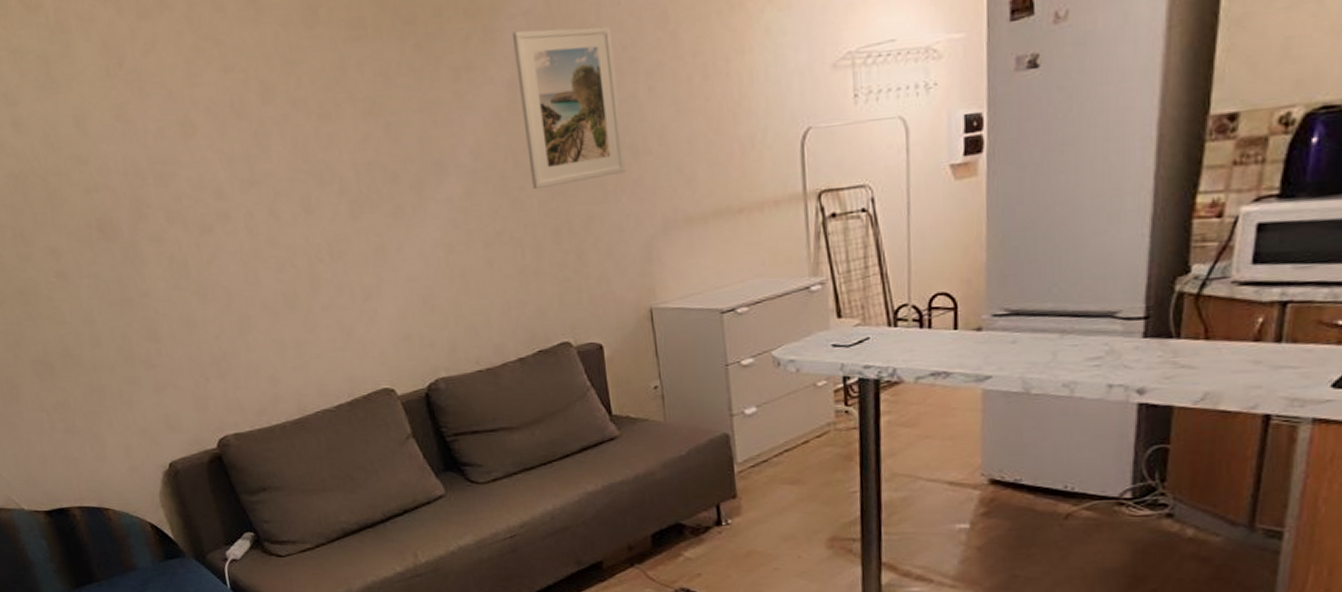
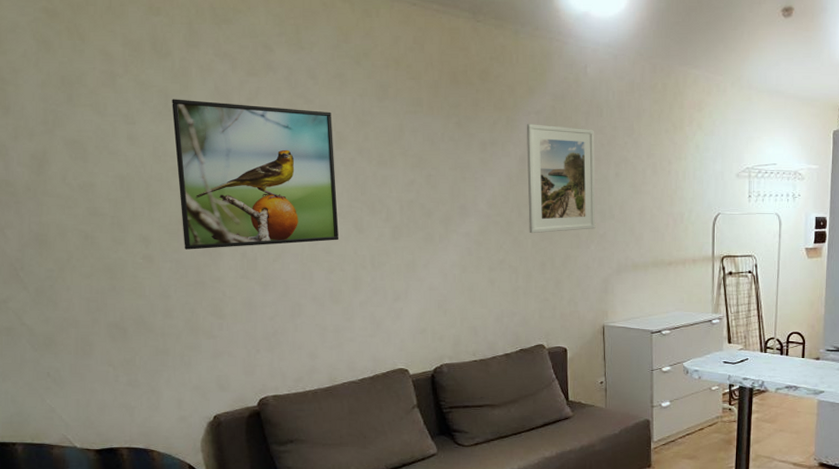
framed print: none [53,54,284,260] -> present [172,99,339,250]

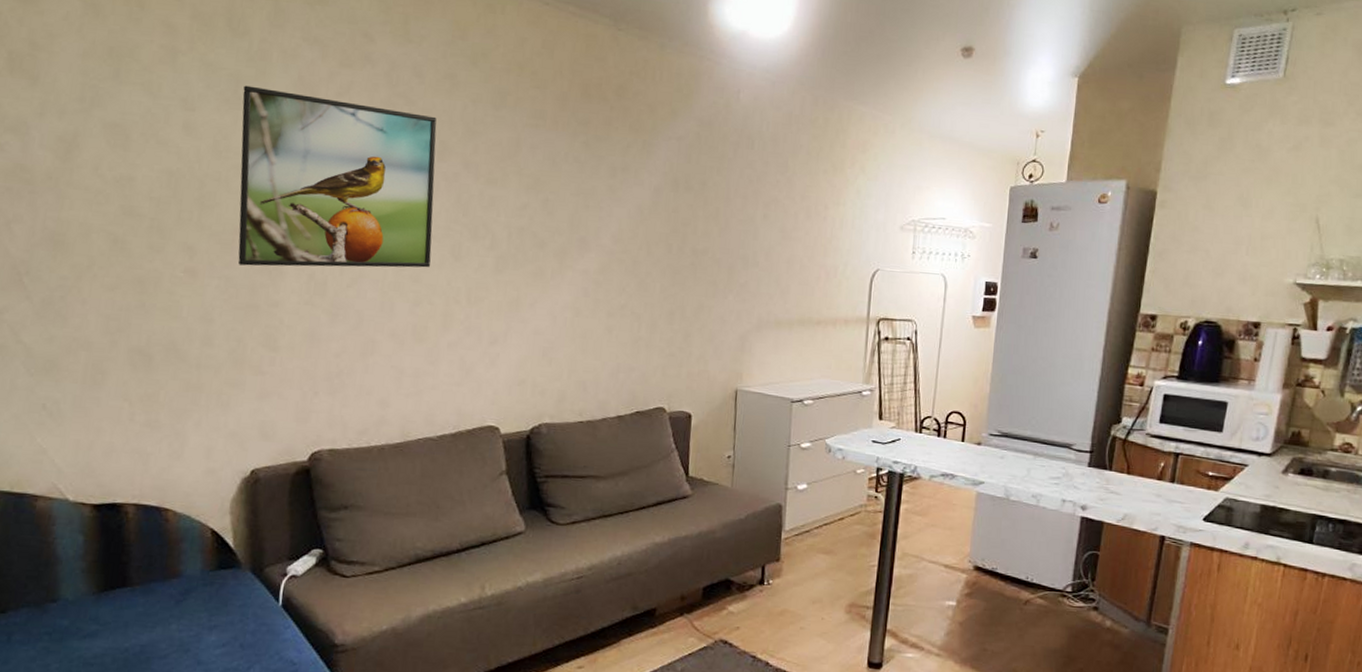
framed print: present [526,124,596,234] -> none [658,150,743,277]

